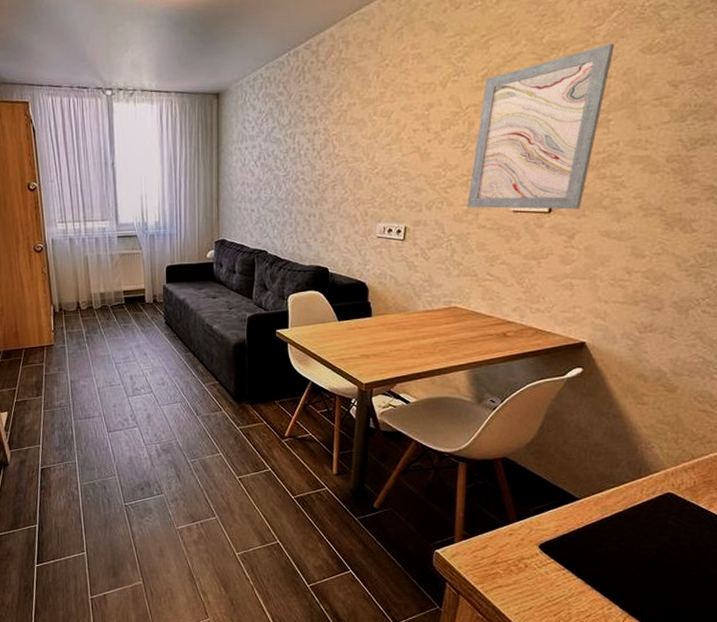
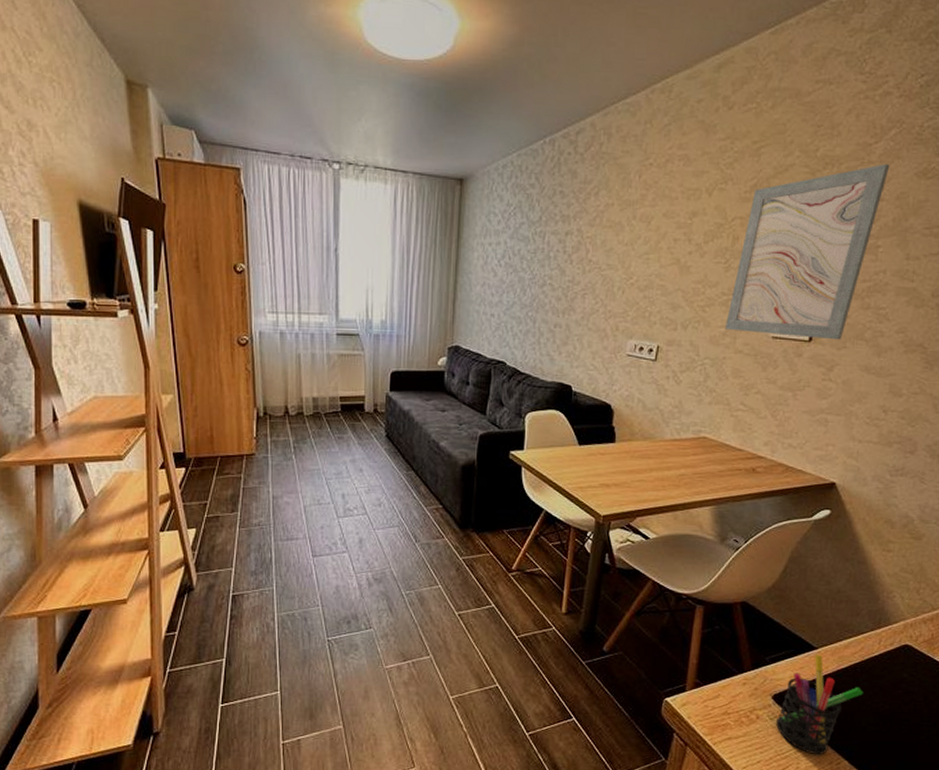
pen holder: none [544,504,630,601] -> present [775,654,864,755]

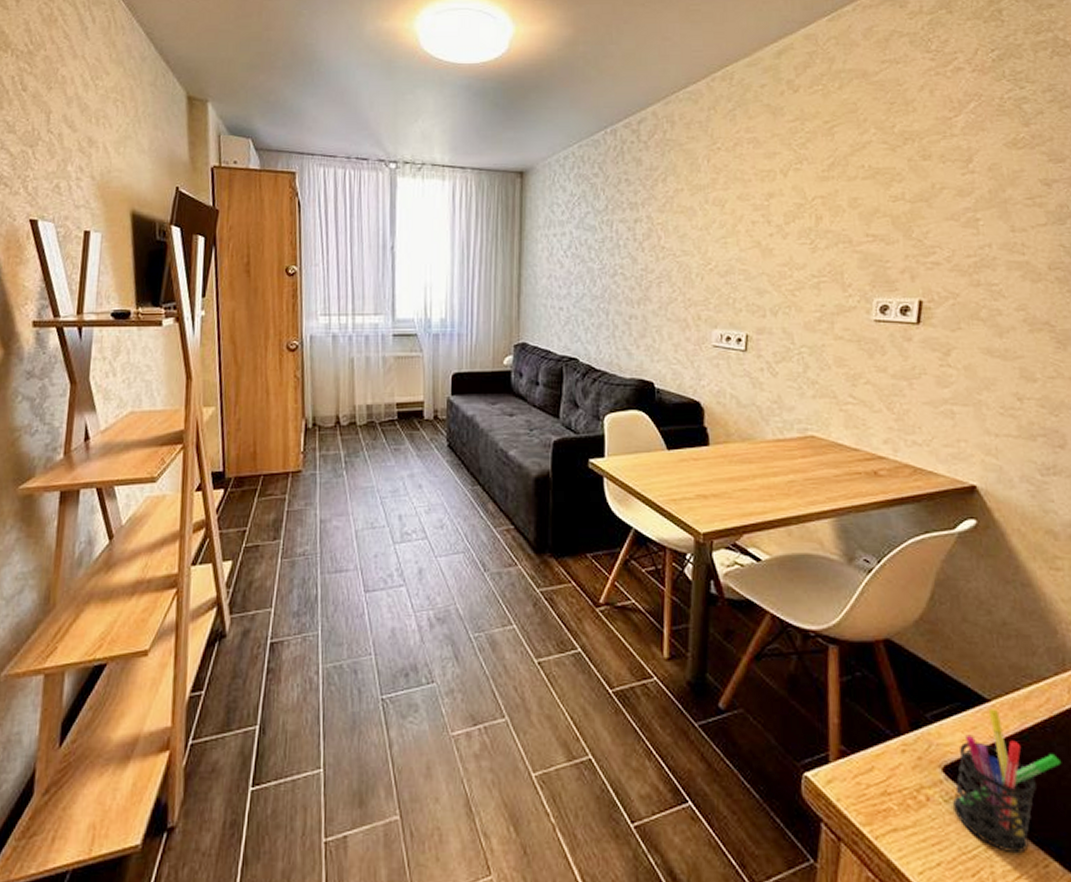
wall art: present [725,164,890,340] -> none [820,136,976,321]

